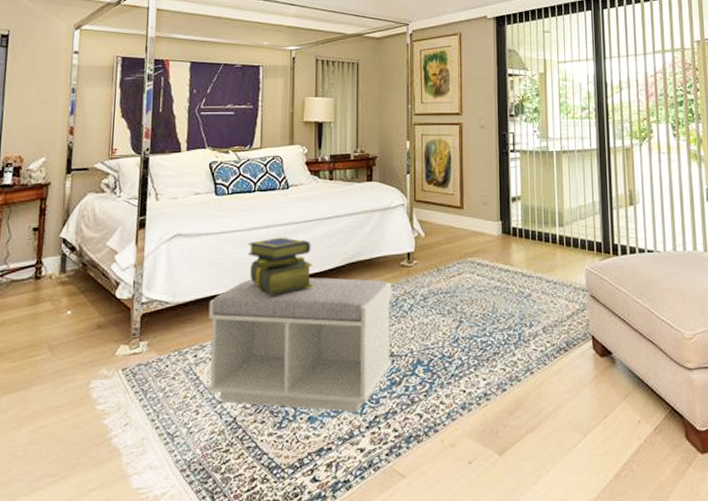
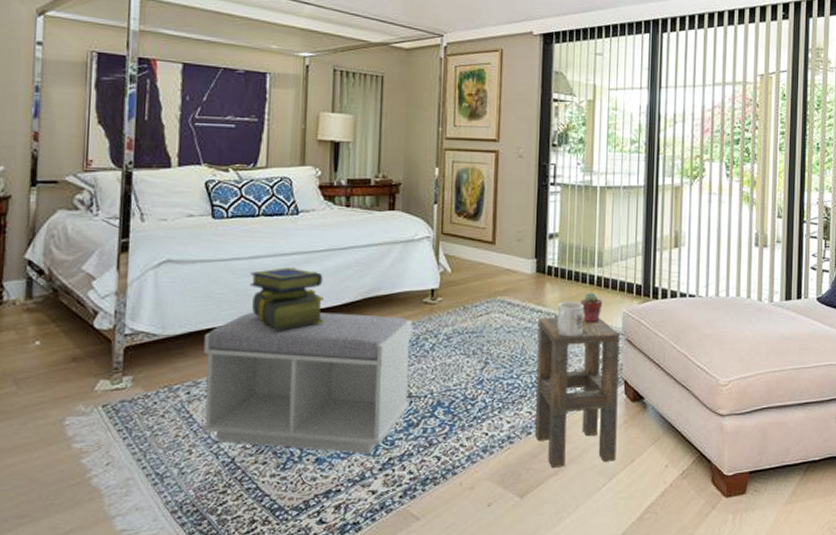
side table: none [507,273,589,424] -> present [534,315,620,468]
mug: none [524,260,550,295] -> present [557,301,585,337]
potted succulent: none [545,251,566,281] -> present [581,293,603,323]

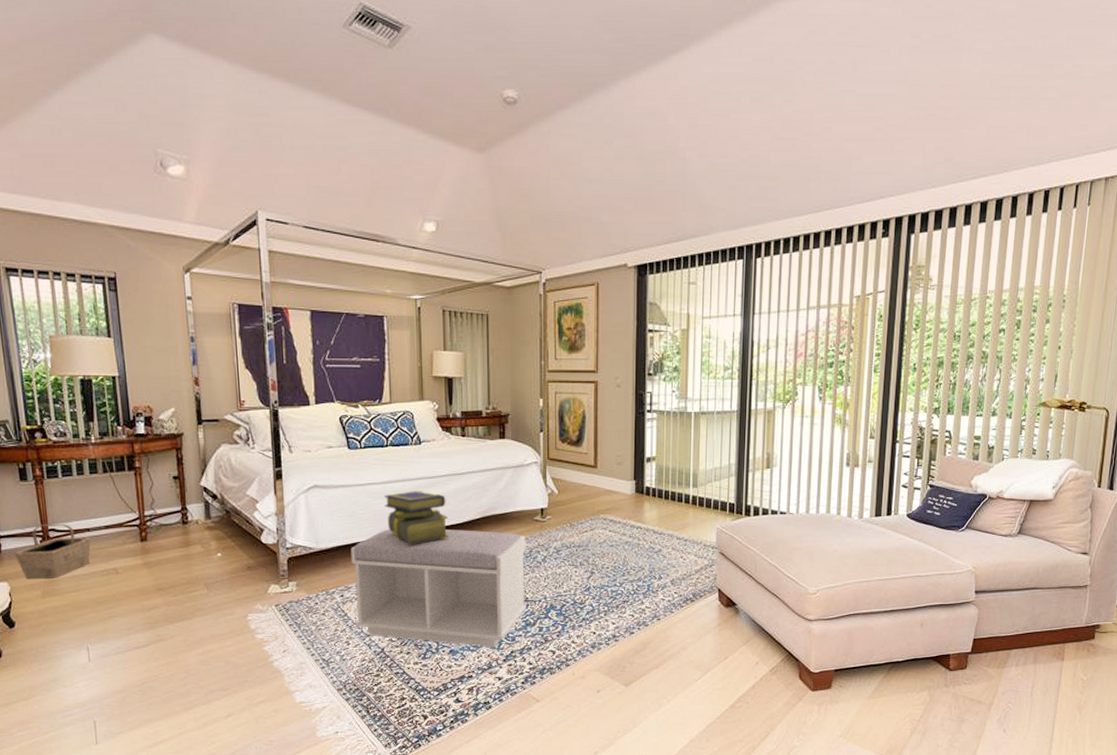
side table: present [534,315,620,468] -> none [637,531,714,662]
mug: present [557,301,585,337] -> none [655,518,681,550]
potted succulent: present [581,293,603,323] -> none [677,511,698,538]

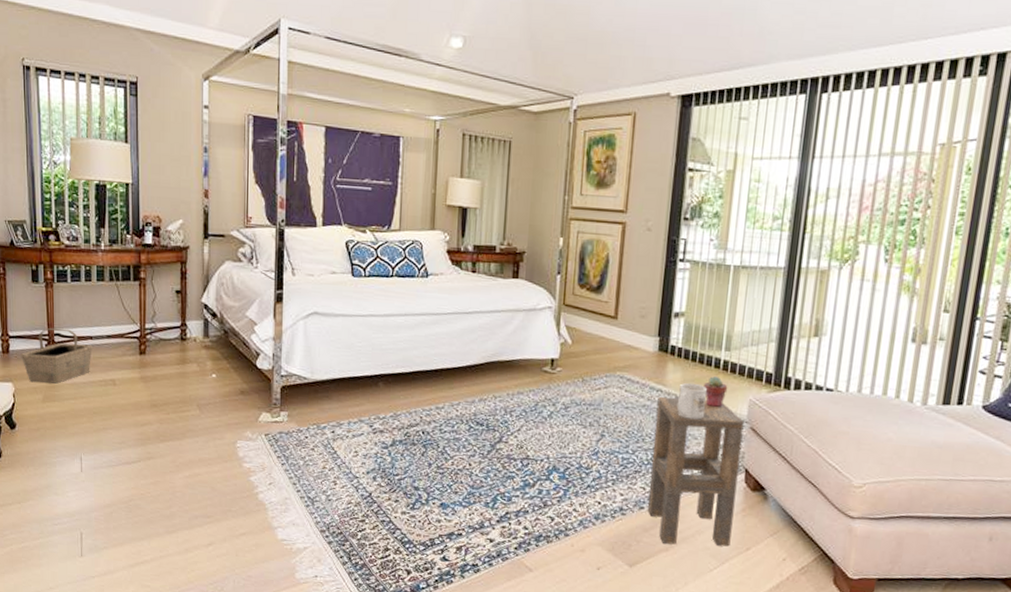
bench: present [350,529,526,648] -> none [344,365,532,506]
stack of books: present [383,491,449,544] -> none [384,326,450,385]
side table: none [637,531,714,662] -> present [647,397,744,547]
mug: none [655,518,681,550] -> present [677,382,708,420]
potted succulent: none [677,511,698,538] -> present [704,376,728,408]

